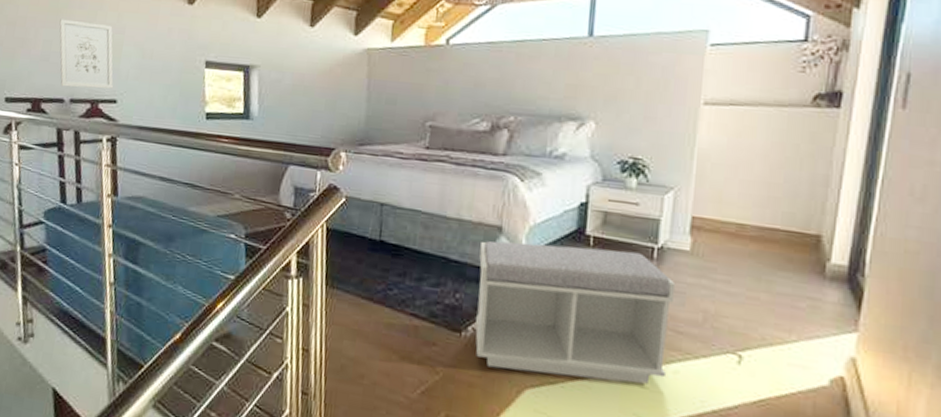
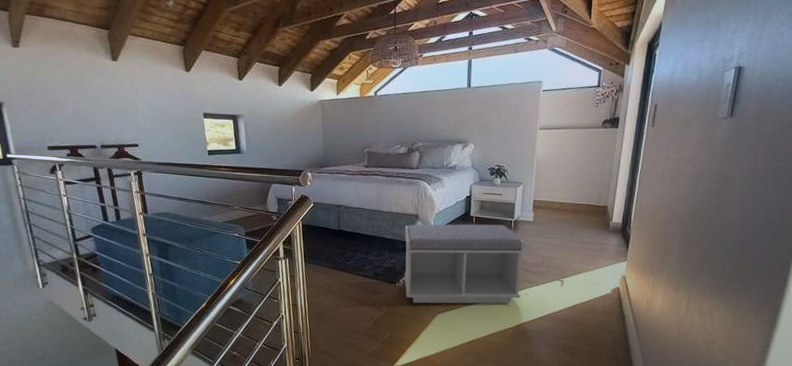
wall art: present [59,19,114,89] -> none [84,85,134,137]

